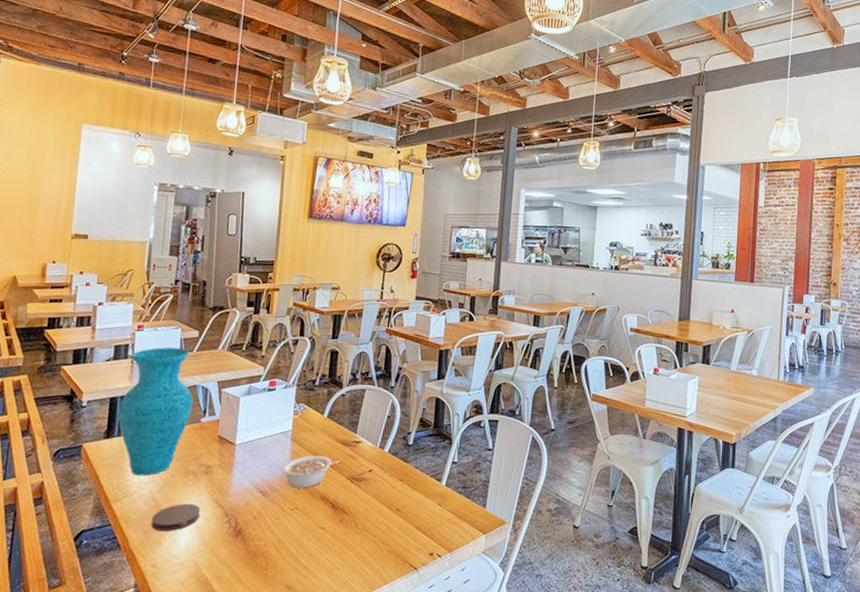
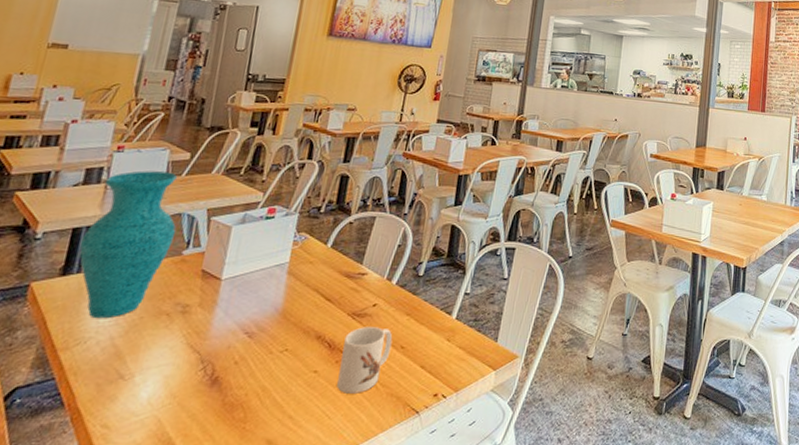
coaster: present [151,503,200,532] -> none [107,349,171,384]
legume: present [283,455,342,489] -> none [274,290,343,327]
mug: none [342,490,389,549] -> present [337,327,393,393]

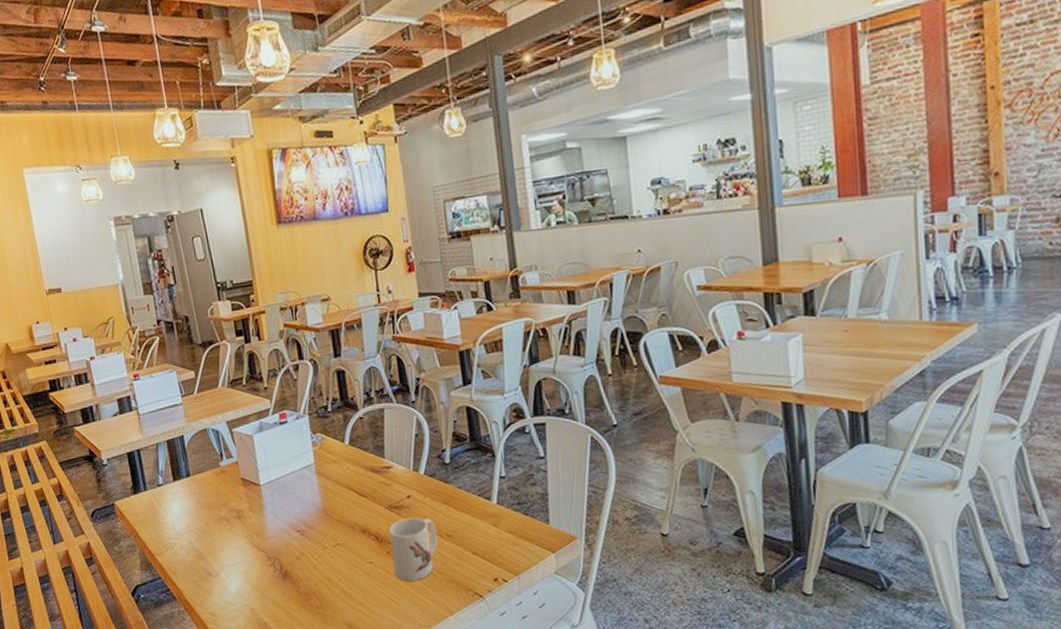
vase: present [79,171,178,319] -> none [135,392,209,528]

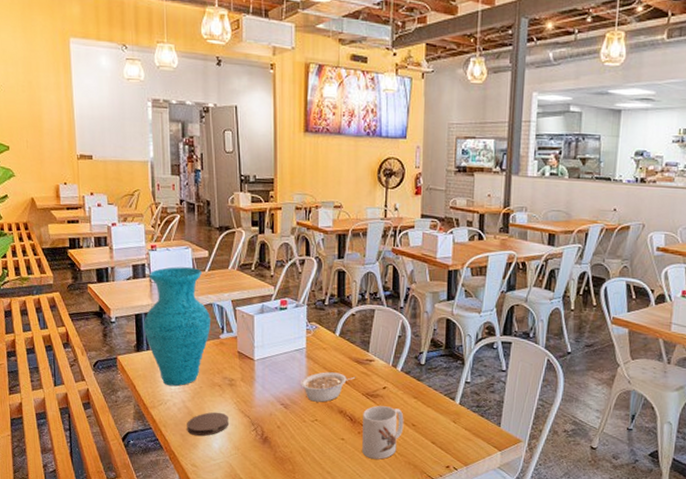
vase: none [135,392,209,528] -> present [143,267,211,387]
coaster: none [197,549,243,580] -> present [187,412,228,436]
legume: none [314,486,375,524] -> present [301,372,356,402]

